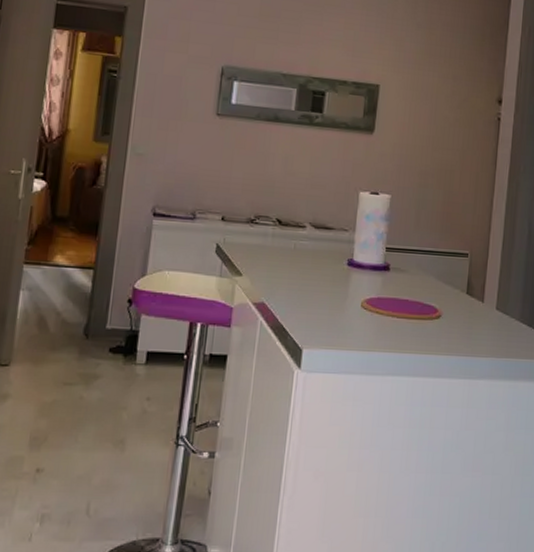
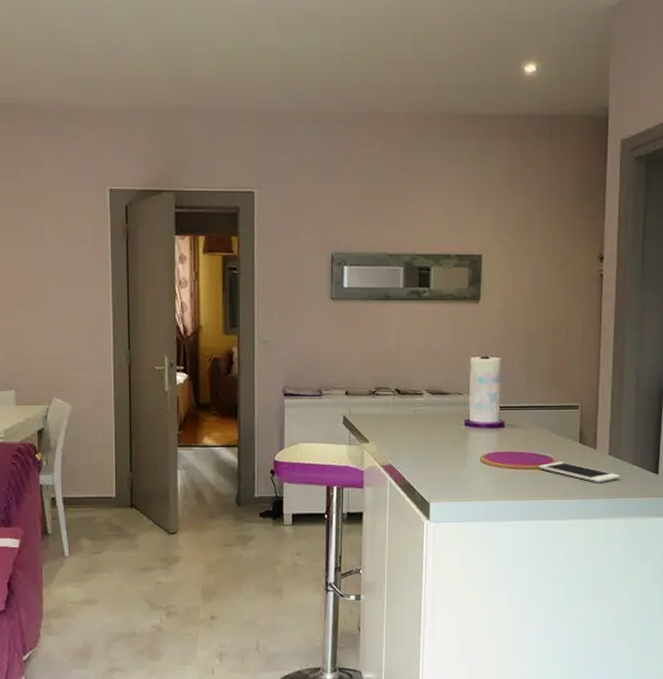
cell phone: none [422,313,506,340] -> present [539,462,619,483]

